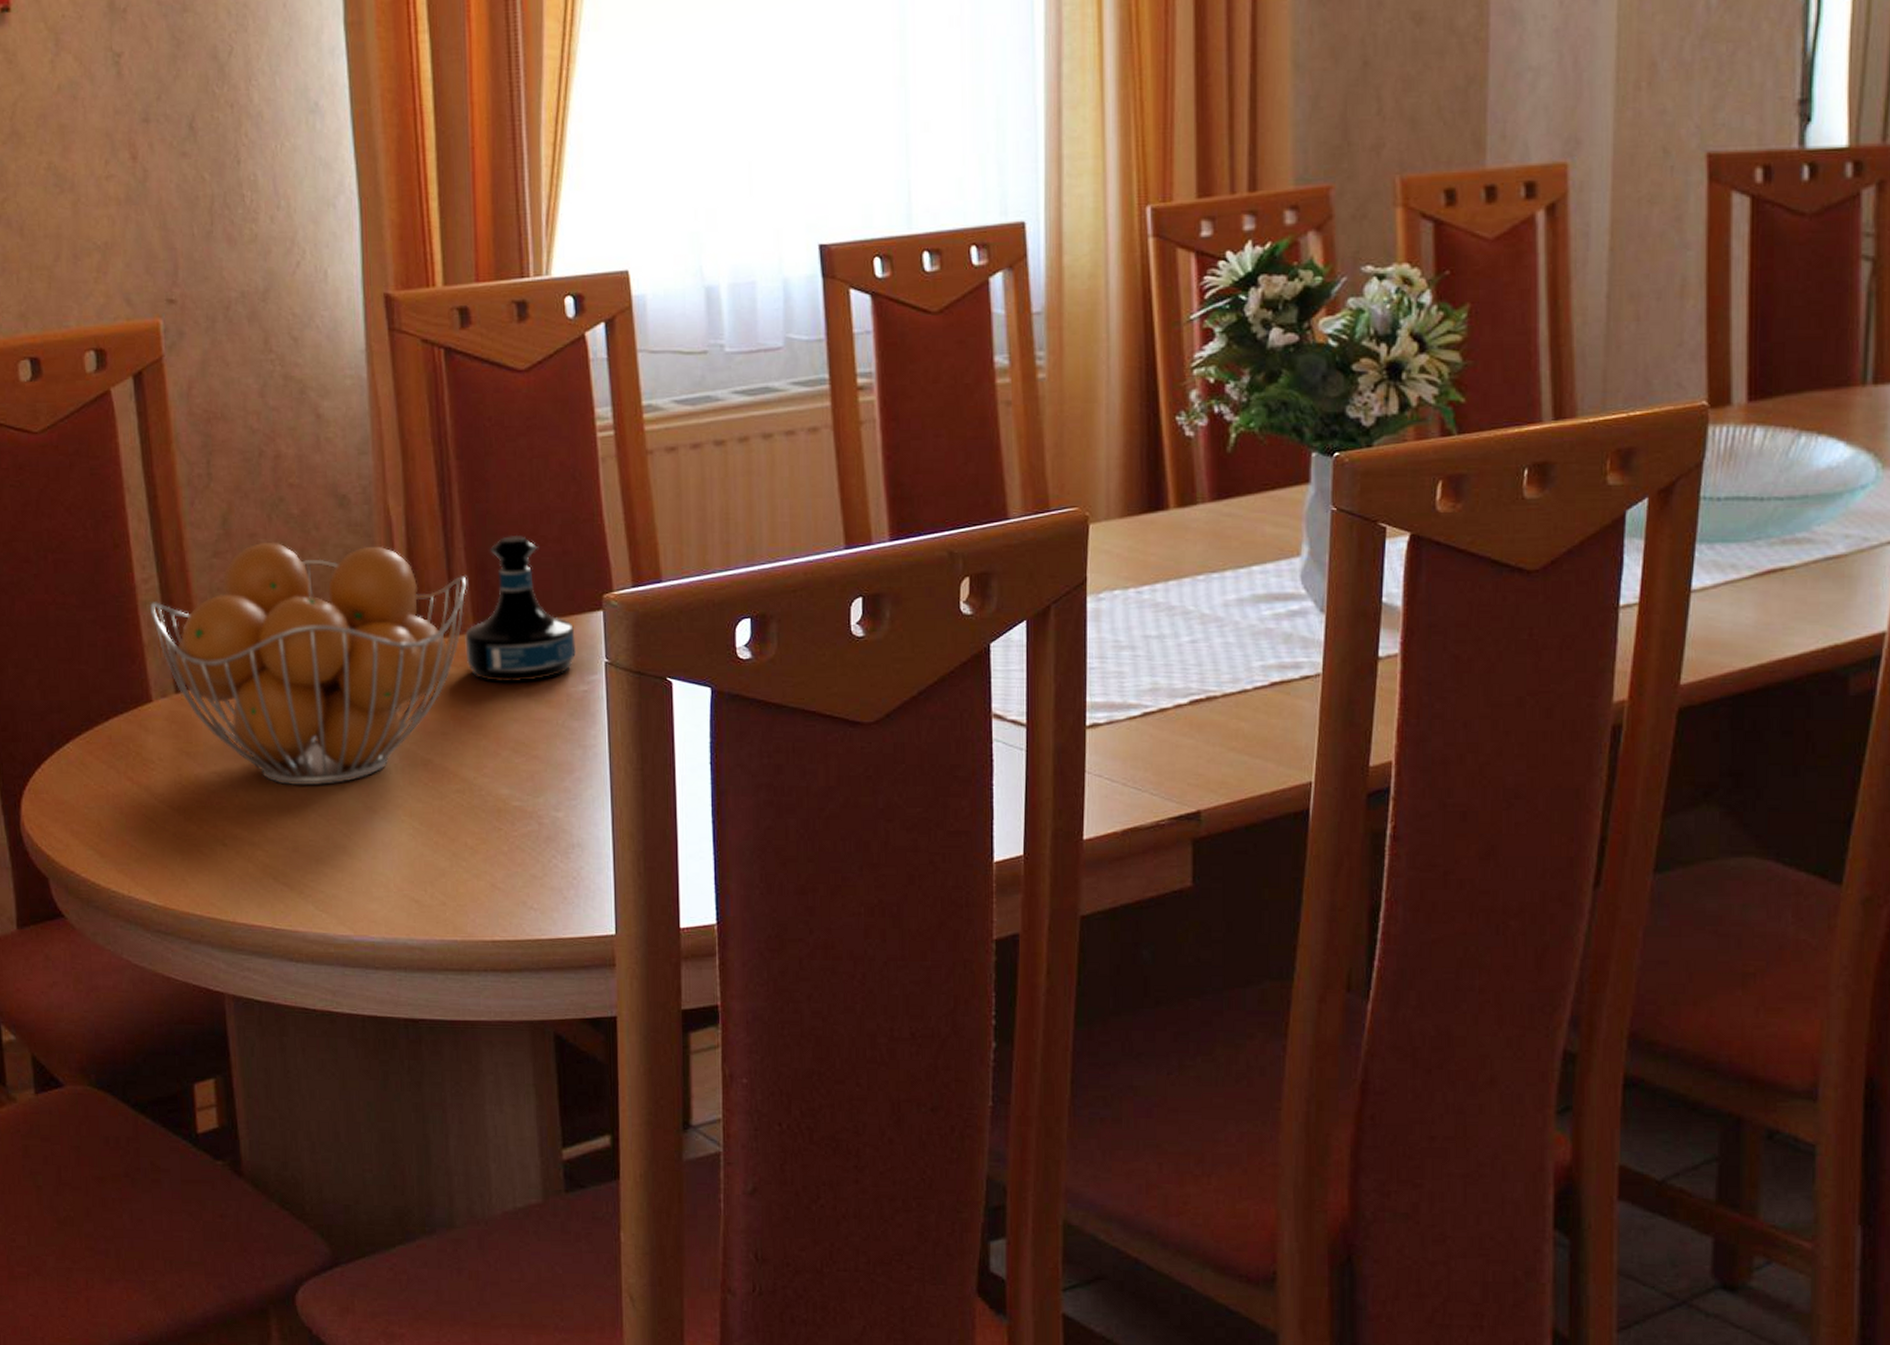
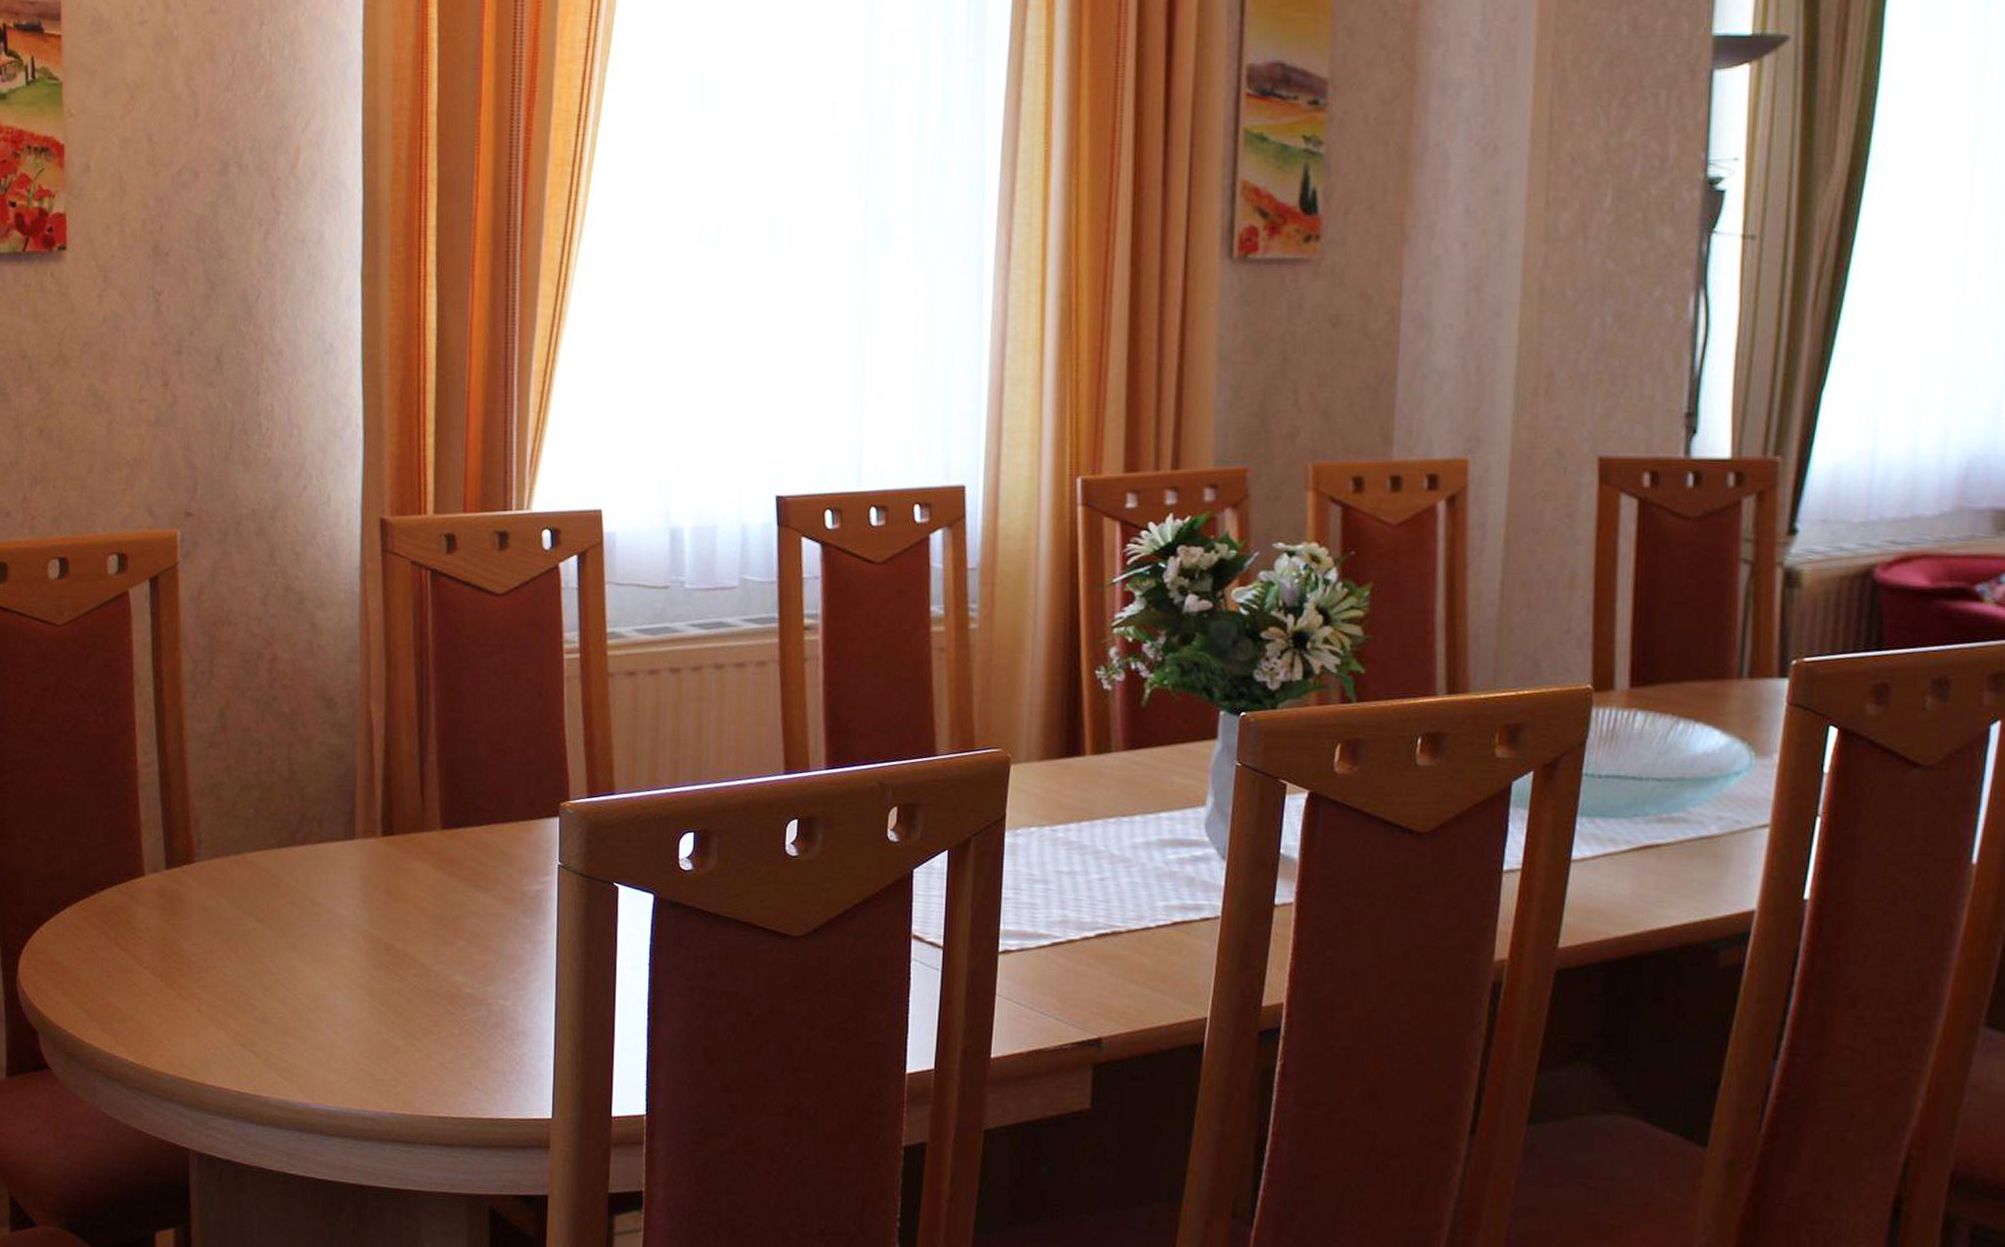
fruit basket: present [150,542,467,786] -> none [149,736,437,962]
tequila bottle: present [465,534,576,683] -> none [431,743,533,879]

